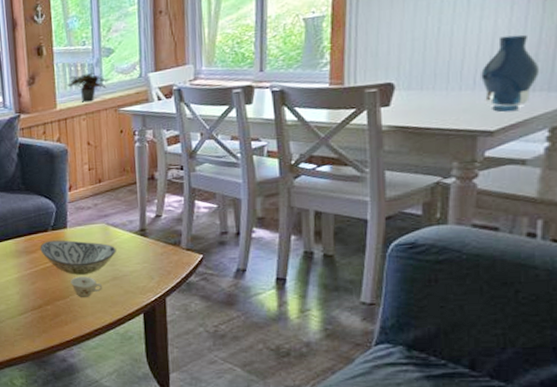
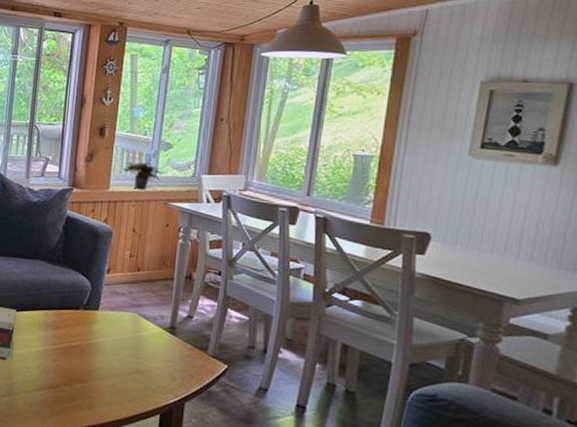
decorative bowl: present [40,240,116,275] -> none [68,319,144,362]
teacup: present [70,276,102,297] -> none [93,362,123,386]
vase: present [481,34,540,112] -> none [512,211,567,284]

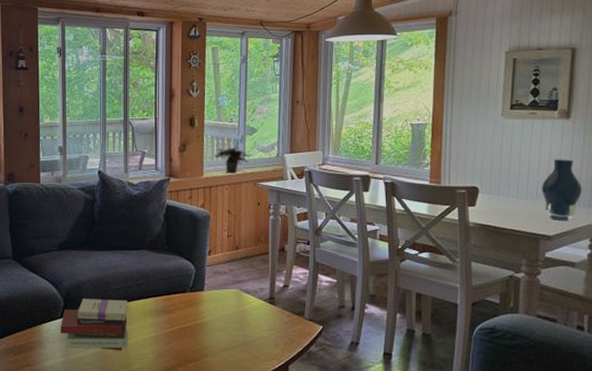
vase: none [512,211,567,284] -> present [541,159,583,220]

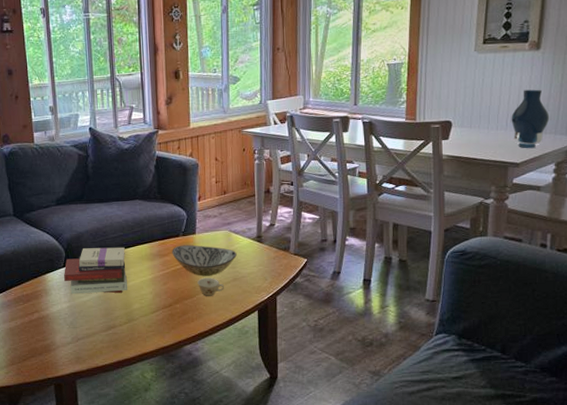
decorative bowl: none [178,302,247,338] -> present [172,244,237,276]
teacup: none [203,339,232,361] -> present [197,277,224,296]
potted plant: present [213,147,252,175] -> none [199,96,236,124]

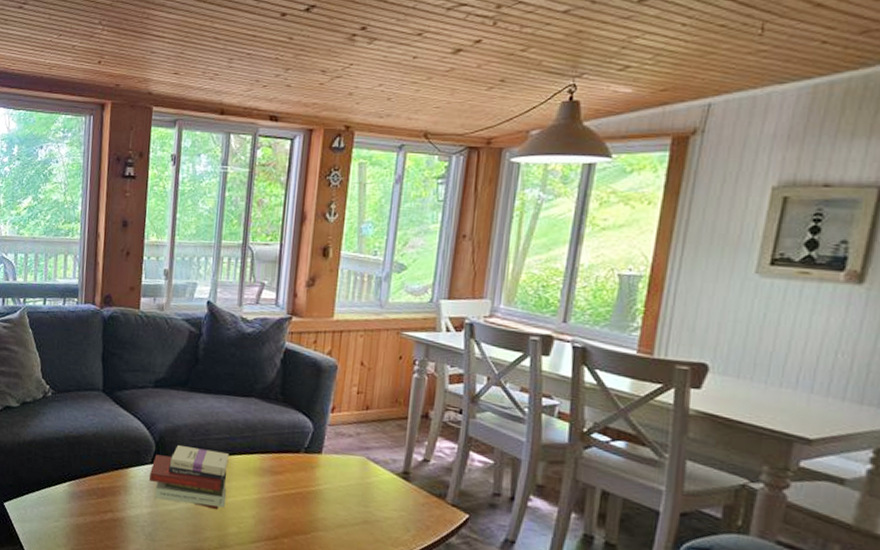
decorative bowl: present [172,244,237,276] -> none [287,464,373,511]
teacup: present [197,277,224,296] -> none [315,511,350,538]
vase: present [511,89,550,148] -> none [804,337,871,422]

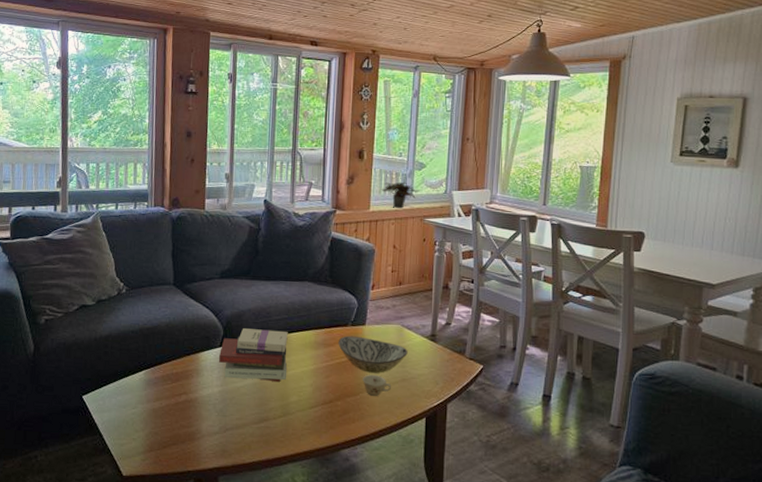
decorative bowl: none [287,464,373,511] -> present [338,335,408,373]
teacup: none [315,511,350,538] -> present [363,374,391,396]
potted plant: none [348,286,398,320] -> present [381,182,420,210]

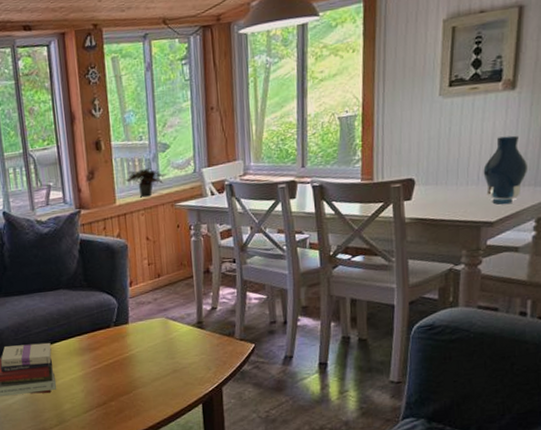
decorative bowl: present [338,335,408,373] -> none [103,335,176,370]
teacup: present [363,374,391,396] -> none [133,370,163,392]
vase: none [707,208,748,270] -> present [483,135,529,205]

